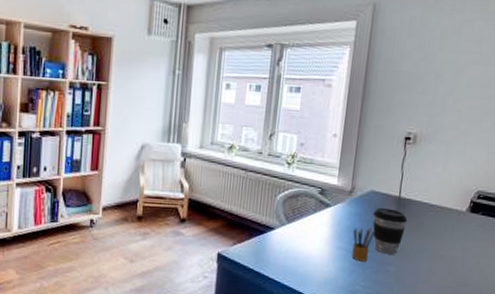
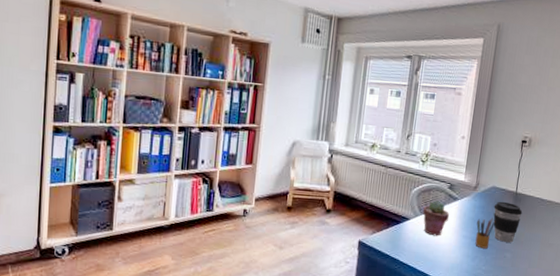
potted succulent: none [290,207,320,248] -> present [423,200,449,236]

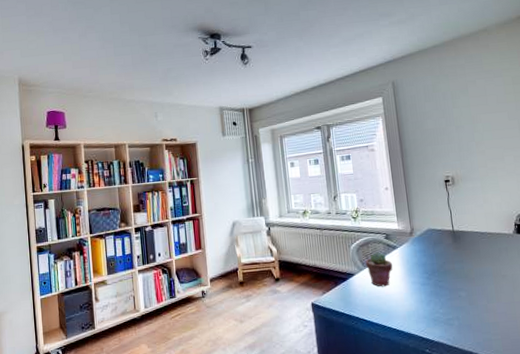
pencil box: present [475,218,496,249] -> none [421,259,441,292]
coffee cup: present [493,201,523,243] -> none [434,241,466,282]

